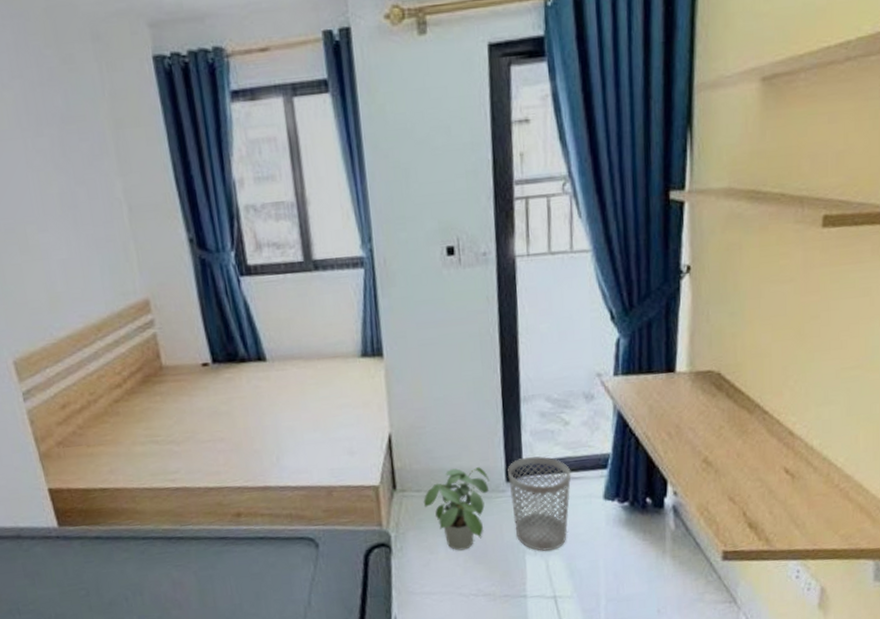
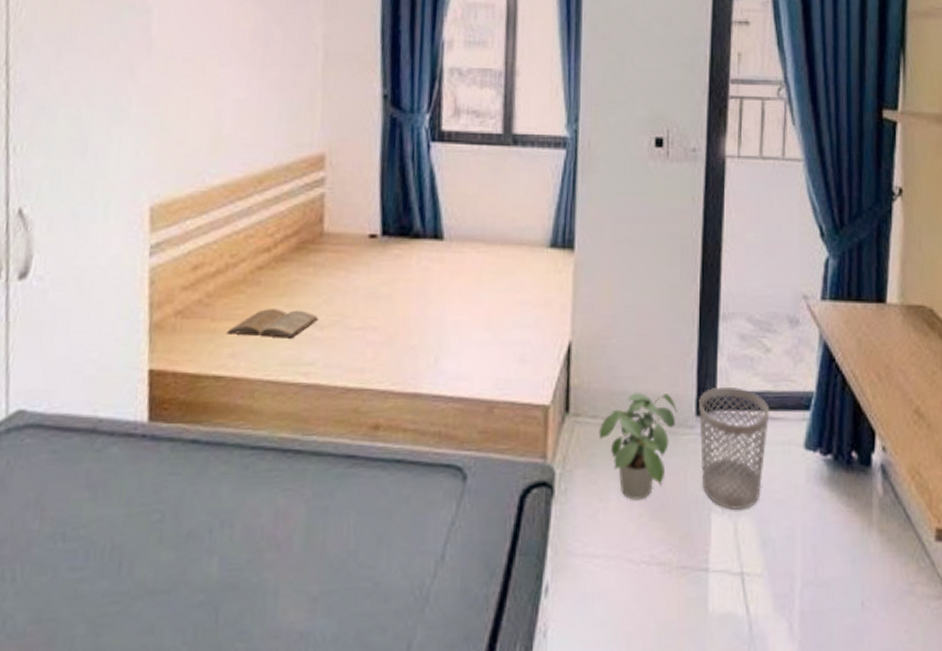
book: none [102,431,174,456] -> present [227,308,318,338]

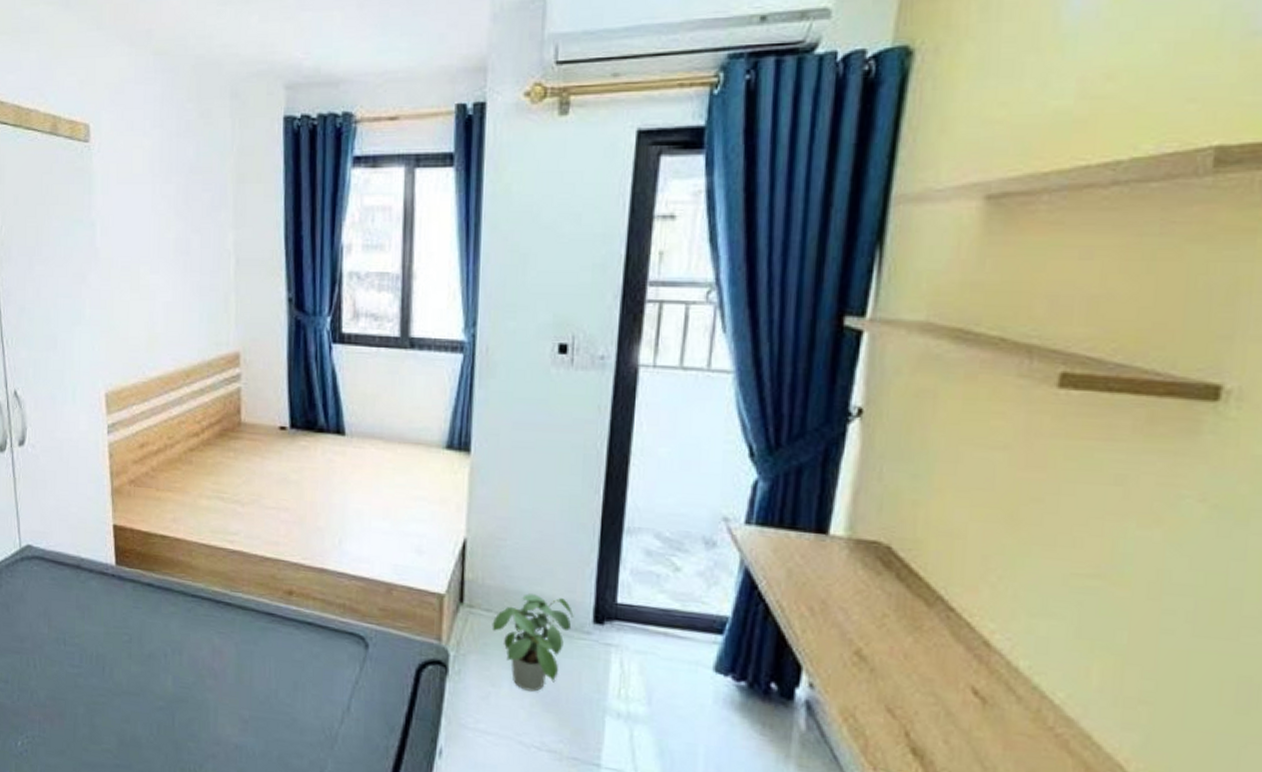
book: present [227,308,318,338] -> none [169,484,240,511]
wastebasket: present [699,386,770,510] -> none [596,598,676,718]

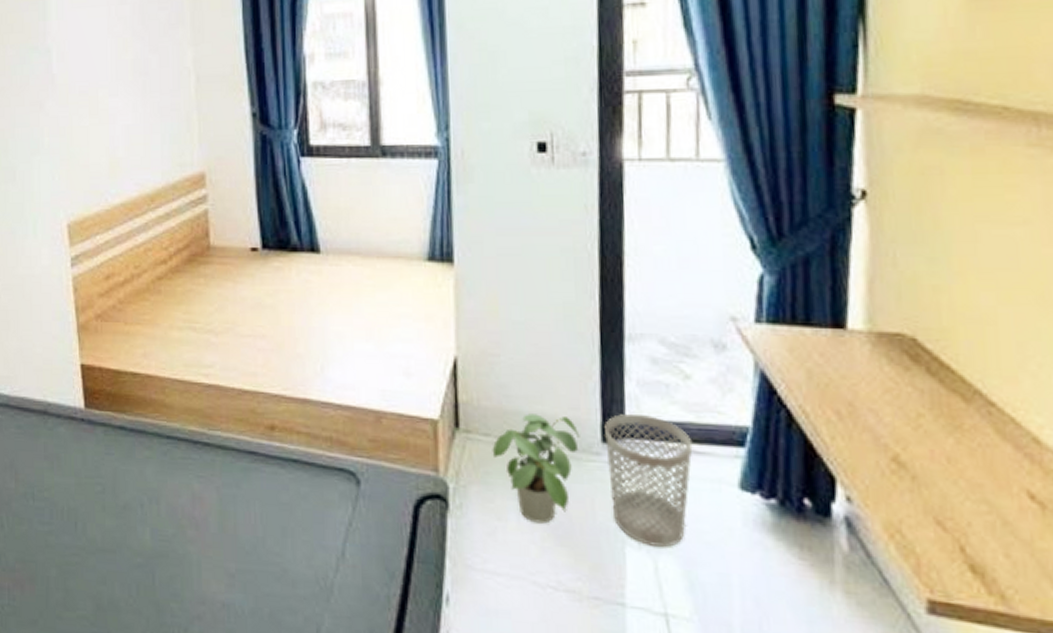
wastebasket: none [596,598,676,718] -> present [604,413,693,547]

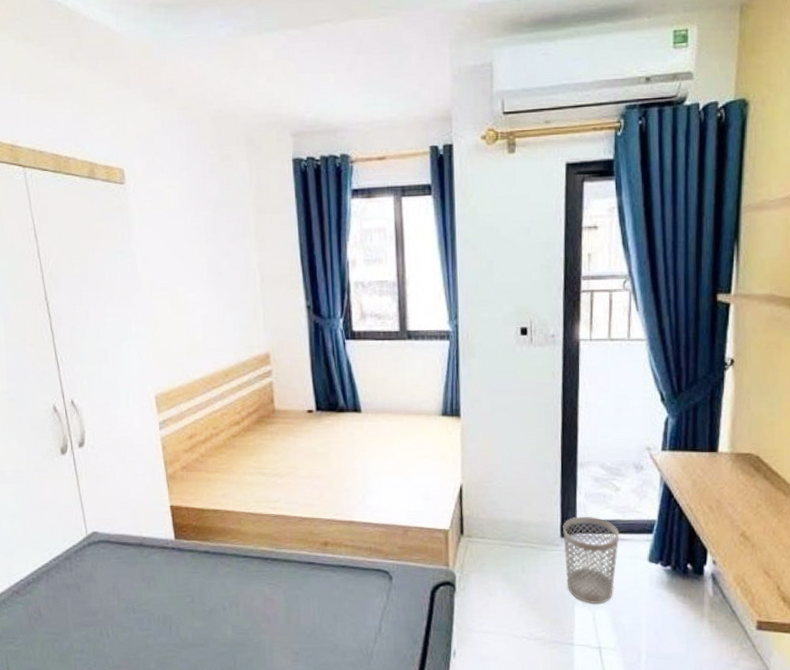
potted plant: present [492,414,580,524] -> none [486,521,546,595]

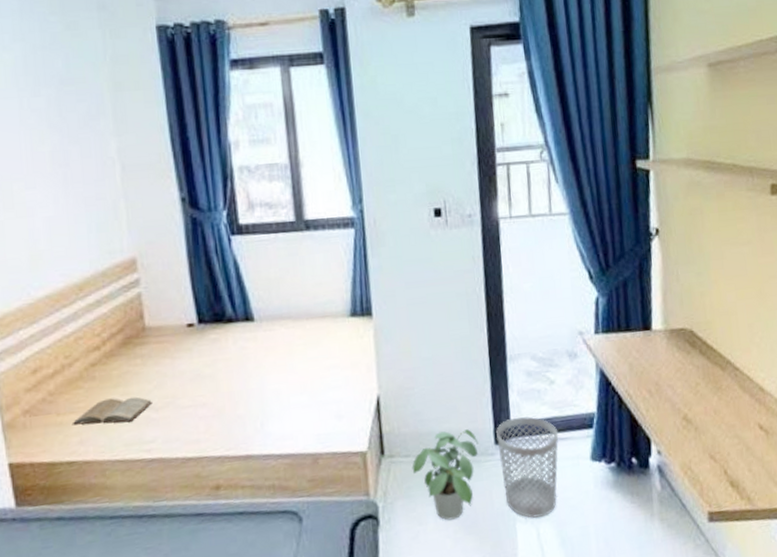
book: none [218,464,278,484] -> present [73,396,152,425]
potted plant: none [486,521,546,595] -> present [412,429,479,521]

